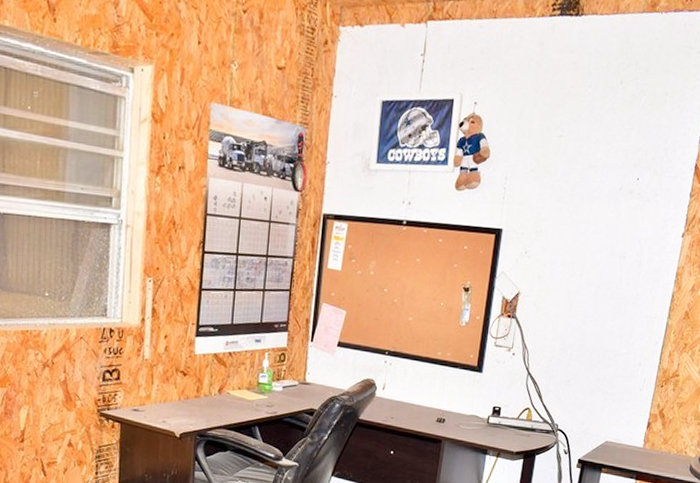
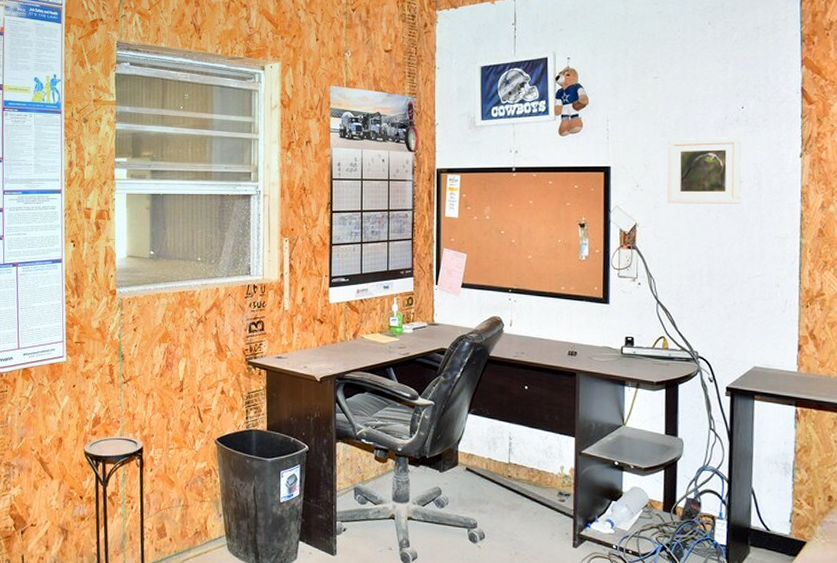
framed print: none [552,206,632,280] -> present [667,137,742,204]

